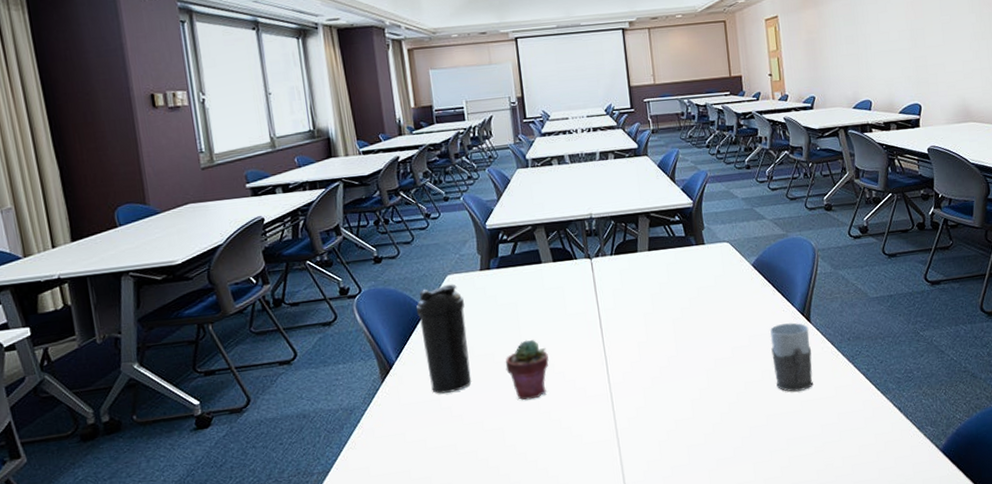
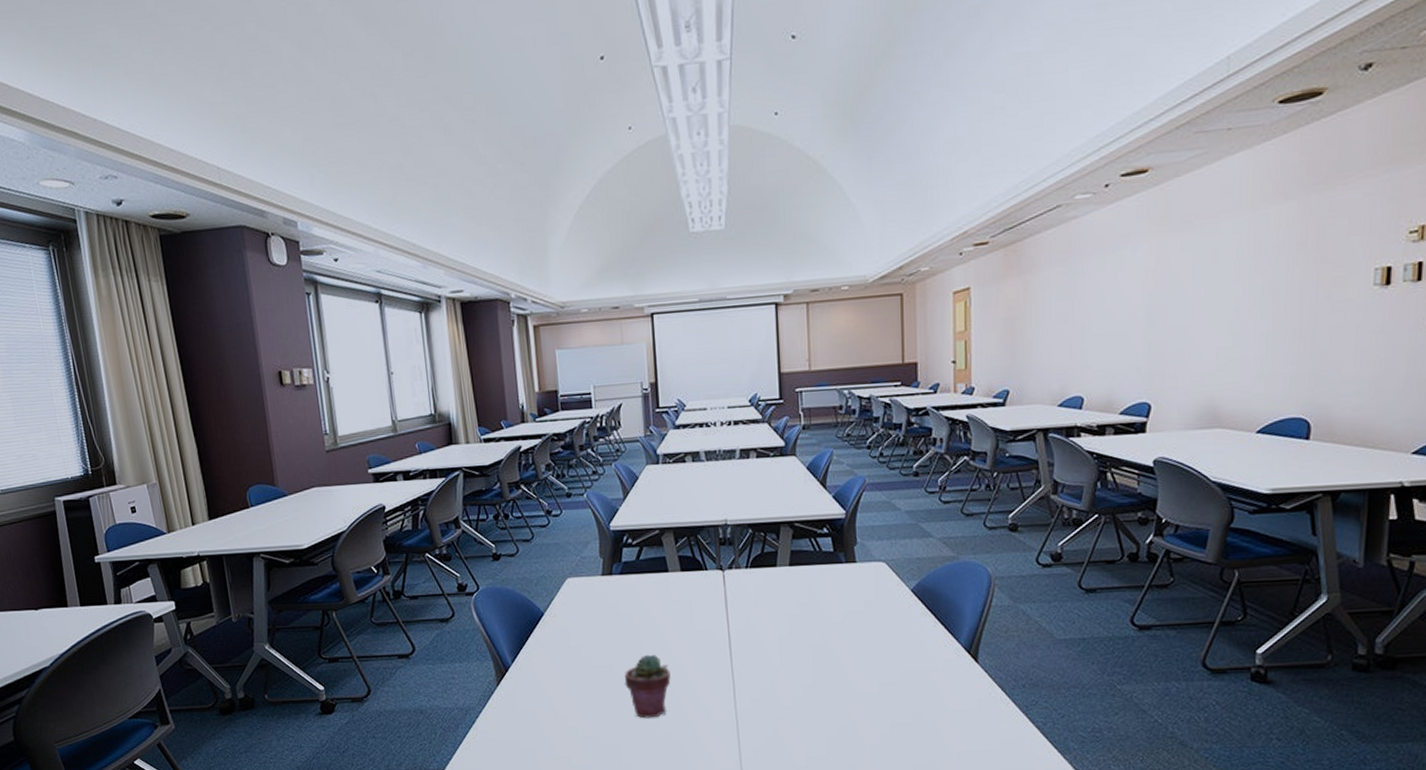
water bottle: present [415,284,472,394] -> none [533,588,588,703]
mug: present [770,323,813,392] -> none [926,661,976,740]

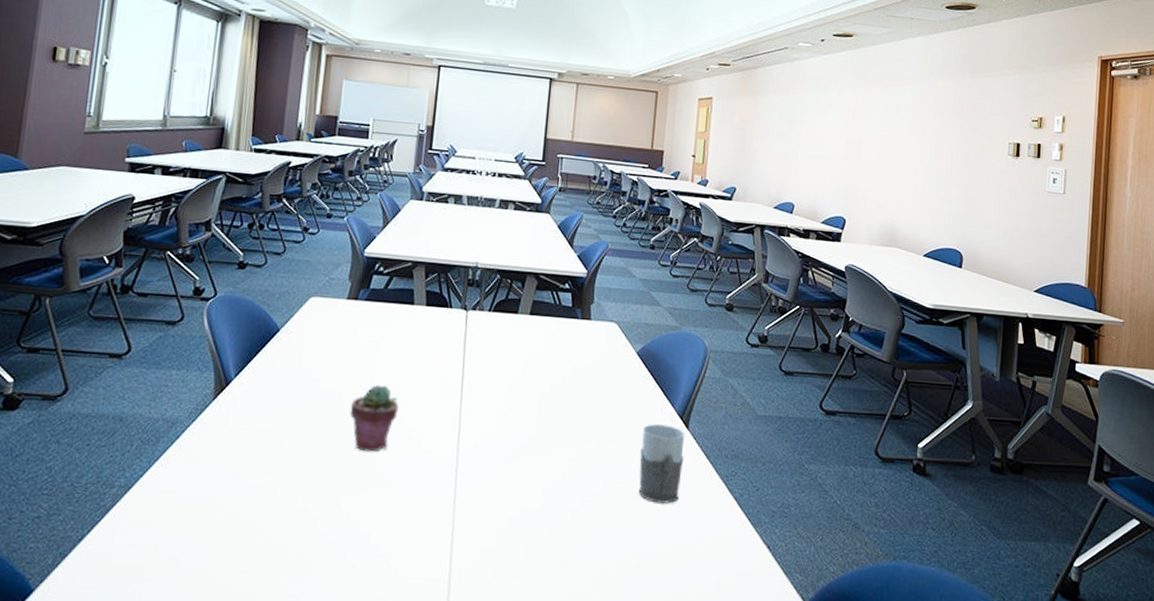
mug: none [926,661,976,740] -> present [638,424,685,504]

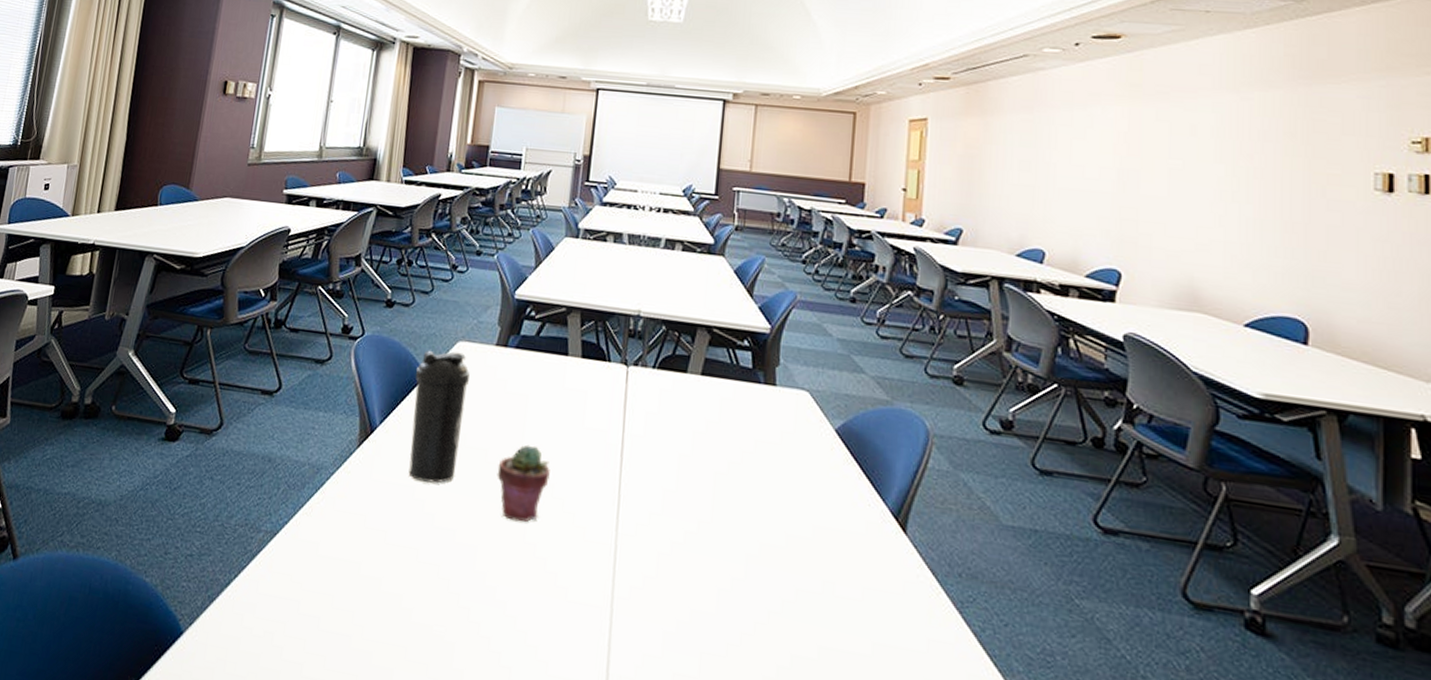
water bottle: none [265,306,322,426] -> present [408,350,470,483]
mug: present [638,424,685,504] -> none [840,522,902,629]

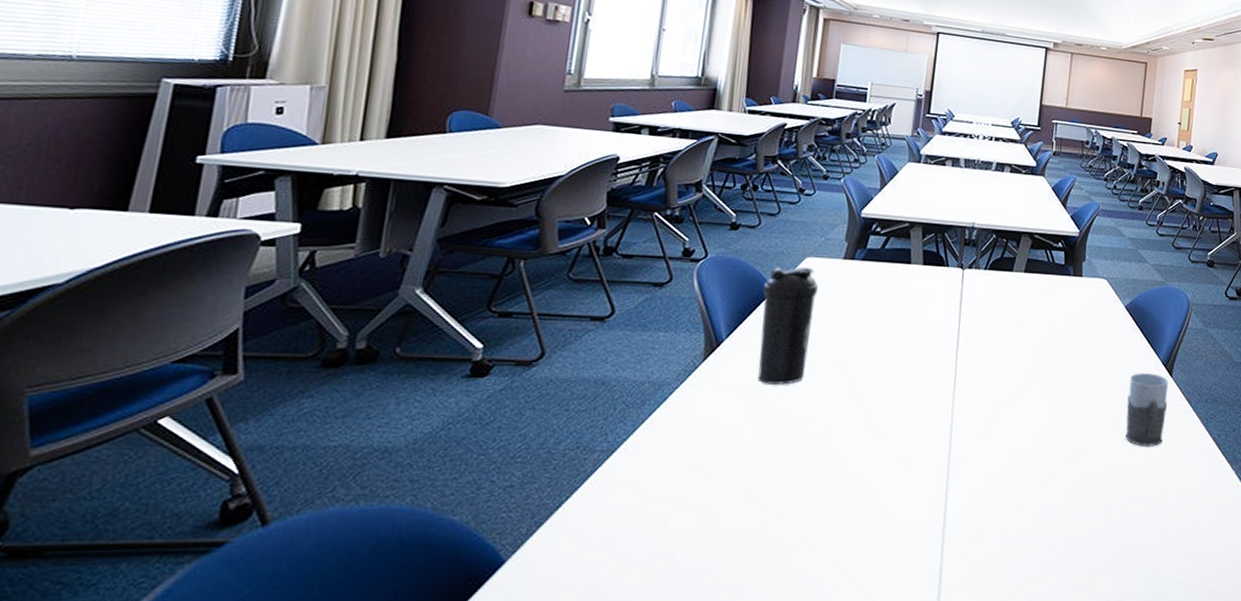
potted succulent: present [497,444,550,522] -> none [845,342,895,408]
mug: none [840,522,902,629] -> present [1125,373,1169,446]

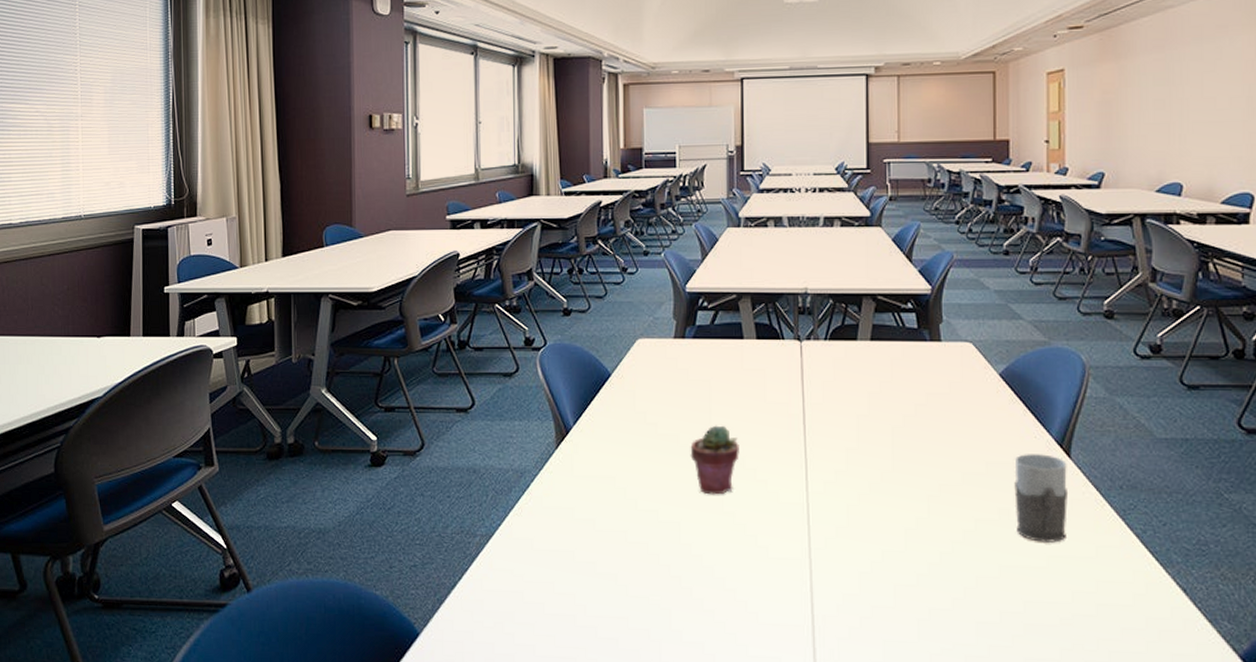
water bottle: present [757,267,818,385] -> none [600,349,652,471]
potted succulent: none [845,342,895,408] -> present [690,425,739,495]

